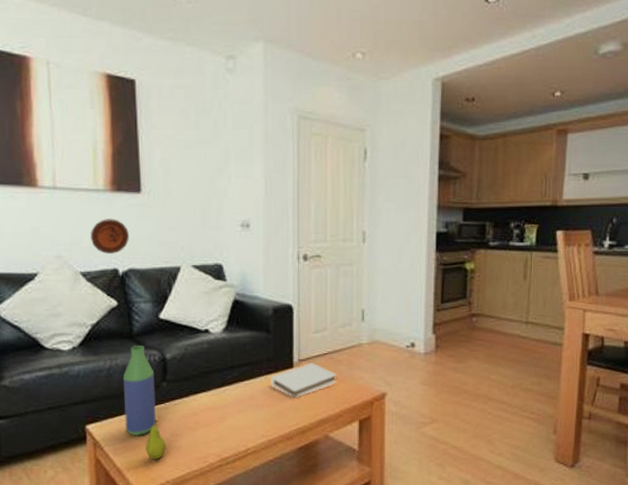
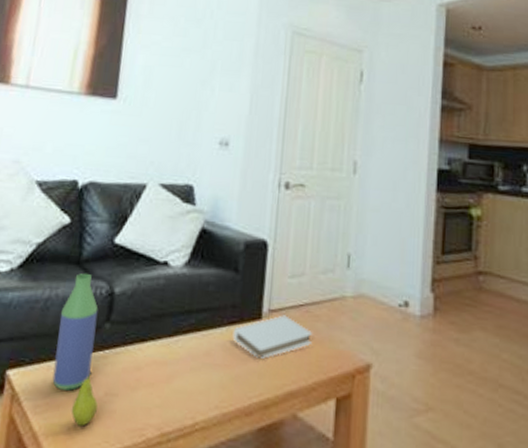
decorative plate: present [90,219,129,254] -> none [54,124,97,163]

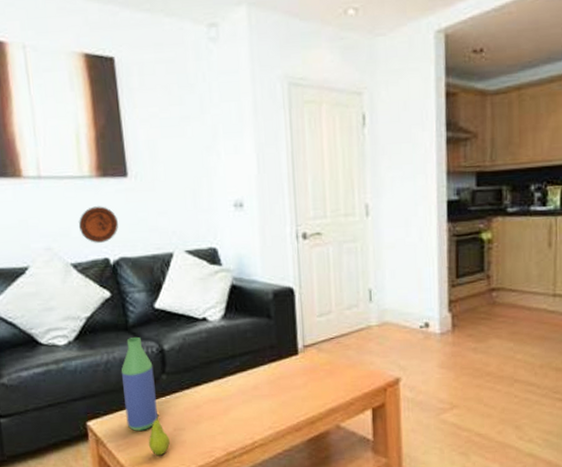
decorative plate: none [54,124,97,163] -> present [78,206,118,243]
book: present [233,315,312,359] -> none [274,348,345,386]

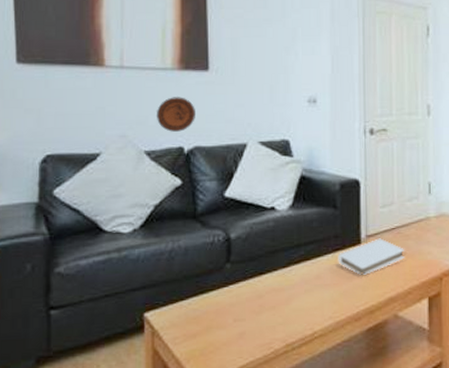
bottle: present [121,337,158,431] -> none [185,226,218,322]
fruit: present [148,413,170,456] -> none [206,304,229,349]
book: none [274,348,345,386] -> present [338,238,404,275]

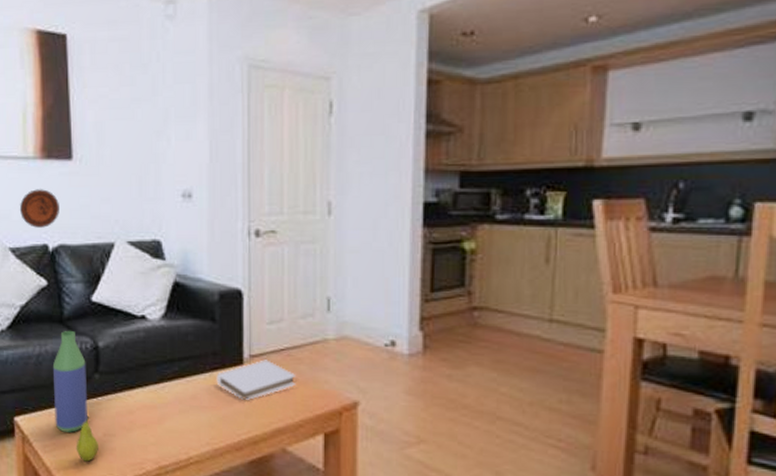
bottle: none [185,226,218,322] -> present [52,331,88,433]
fruit: none [206,304,229,349] -> present [76,415,98,462]

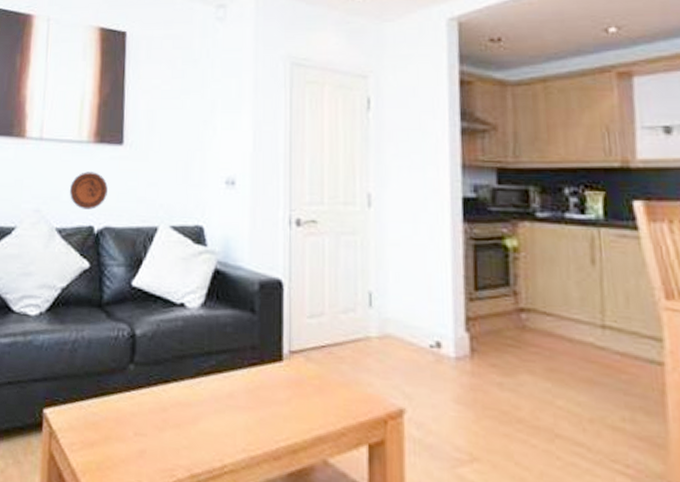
bottle: present [52,331,88,433] -> none [85,316,122,430]
fruit: present [76,415,98,462] -> none [104,411,128,465]
book: present [216,359,295,400] -> none [254,356,337,401]

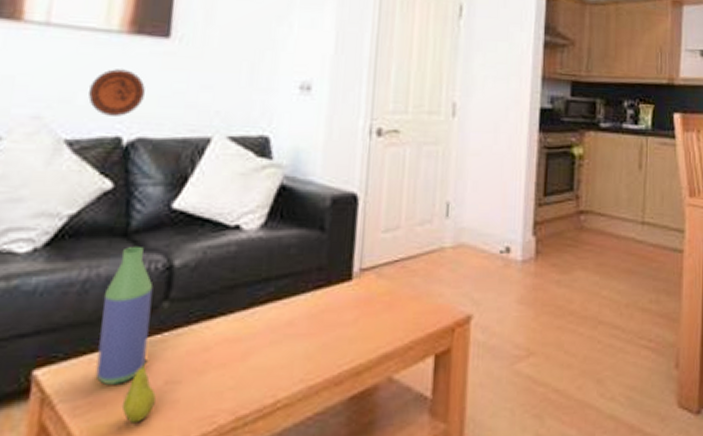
bottle: none [85,316,122,430] -> present [95,247,154,385]
fruit: none [104,411,128,465] -> present [121,358,156,423]

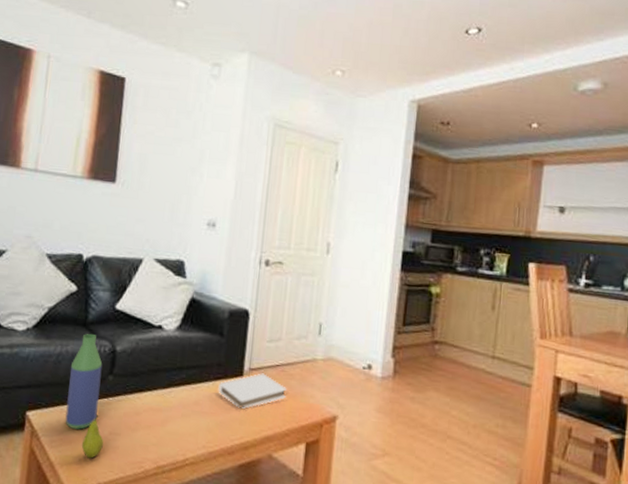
decorative plate: present [87,69,145,116] -> none [61,204,99,239]
book: none [319,273,408,322] -> present [218,373,286,409]

